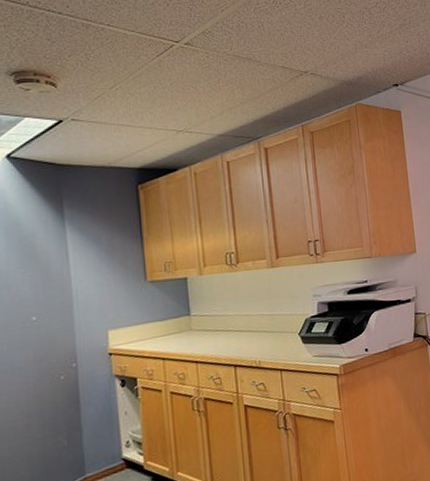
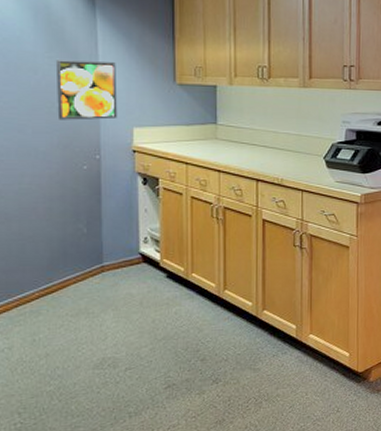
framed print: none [28,269,92,333] -> present [55,60,118,120]

